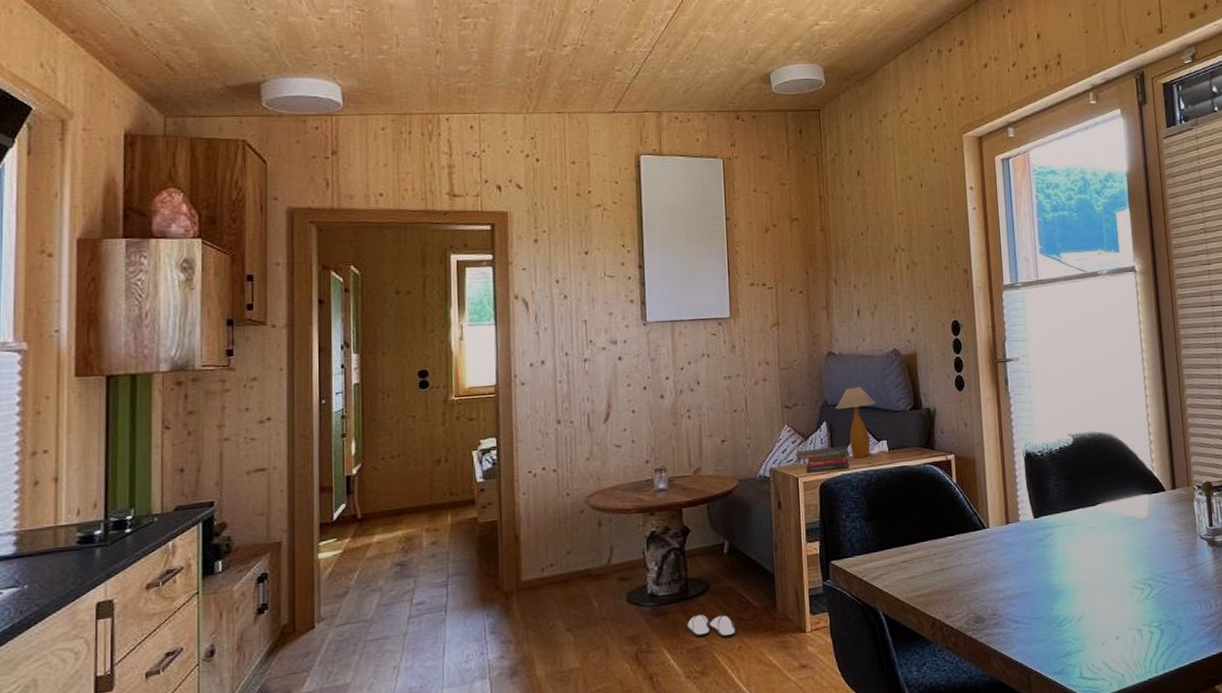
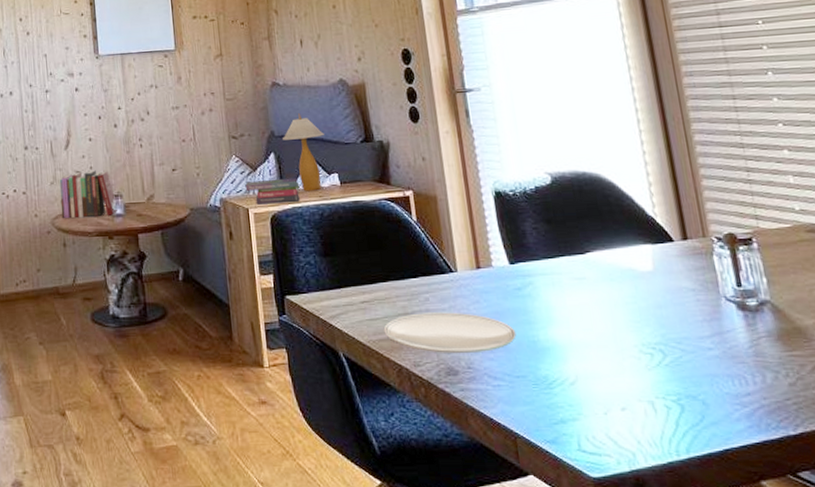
books: none [596,444,661,497] -> present [59,170,117,219]
slippers: present [686,613,736,638] -> none [146,339,195,365]
plate: none [921,565,1036,604] -> present [383,312,517,354]

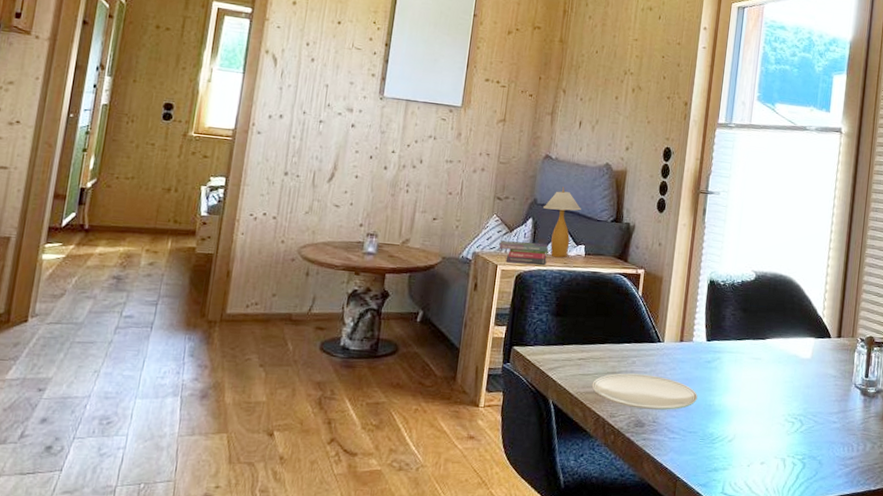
books: present [59,170,117,219] -> none [310,206,370,254]

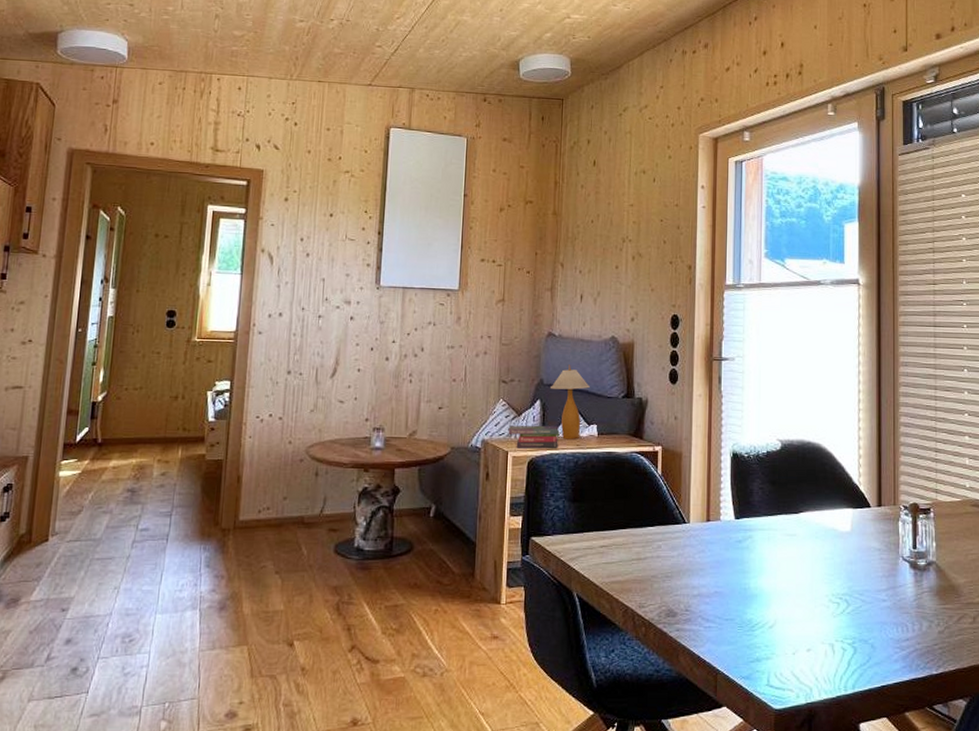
plate: present [591,373,698,411] -> none [617,559,731,598]

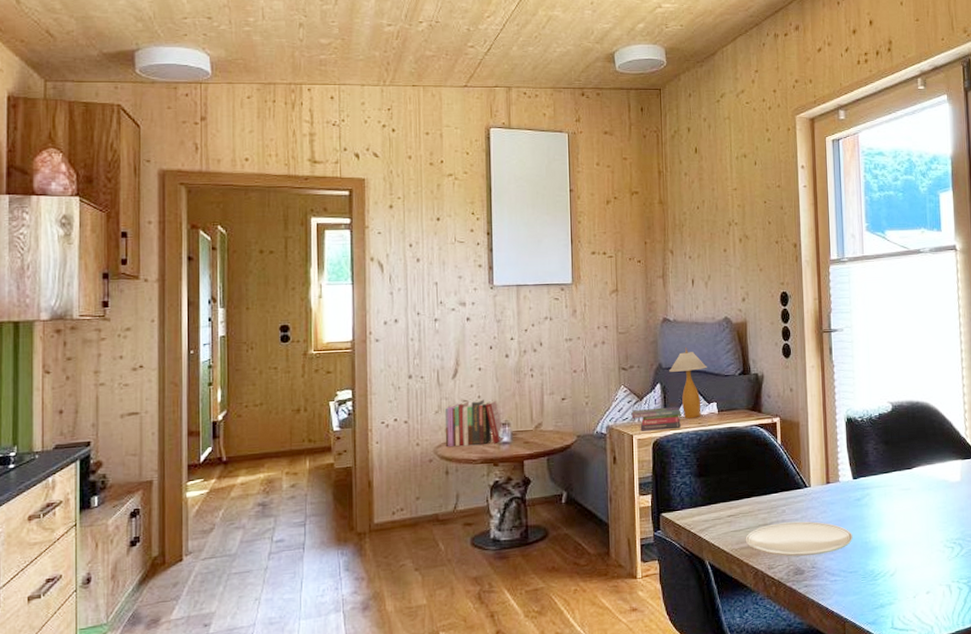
books: none [317,401,377,449] -> present [444,399,504,448]
plate: none [617,559,731,598] -> present [745,521,853,557]

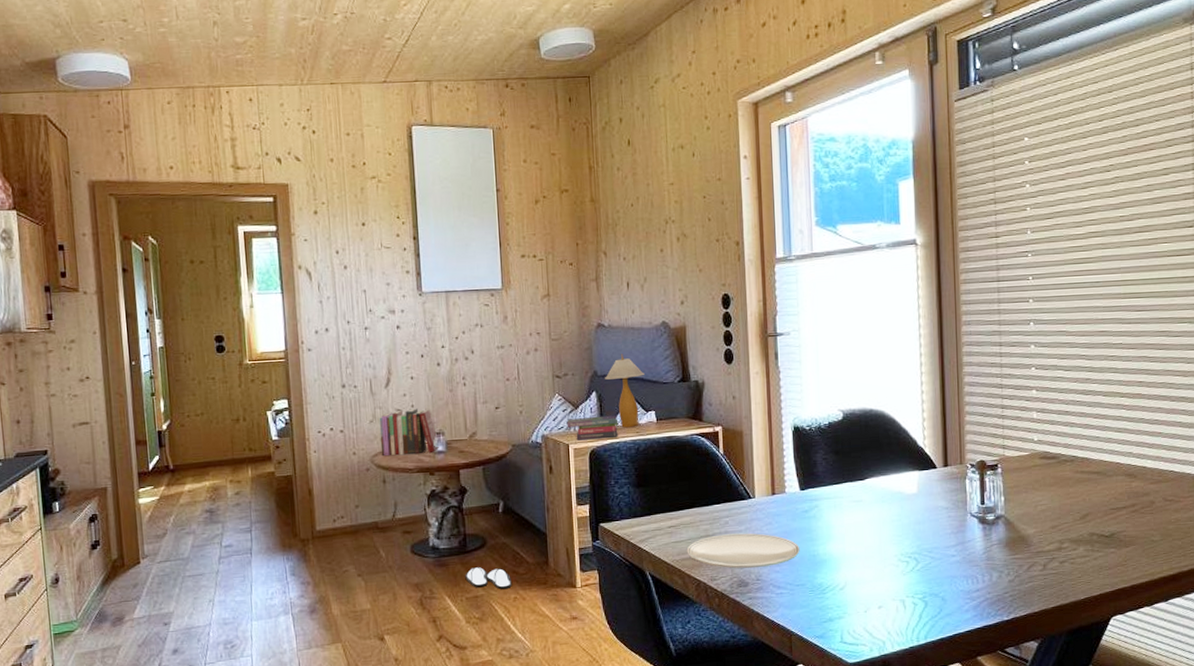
slippers: none [525,558,572,581] -> present [465,566,512,589]

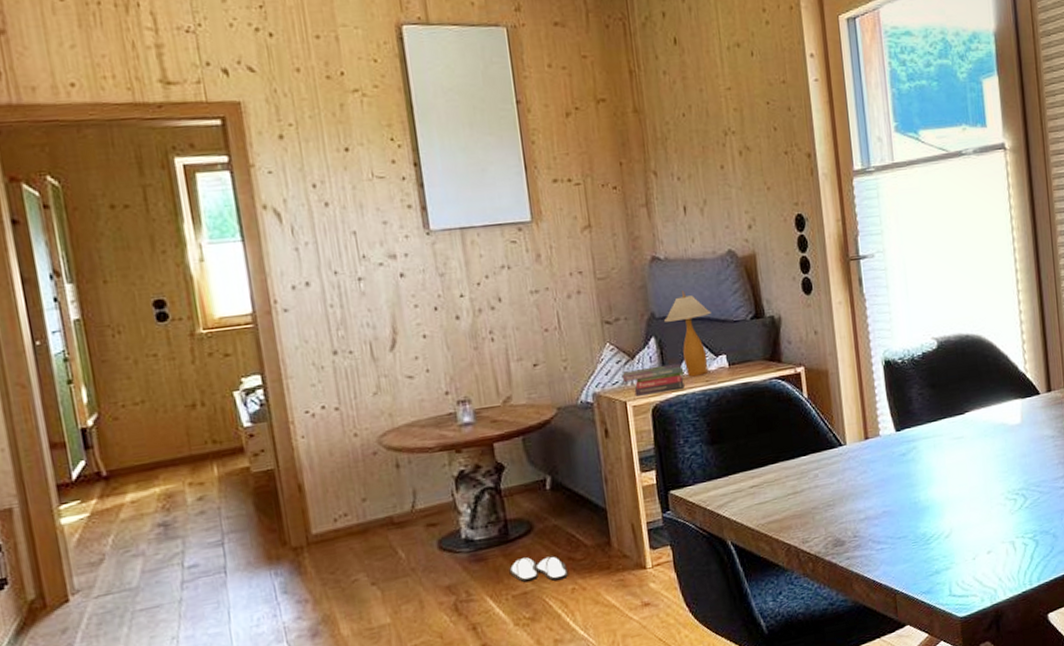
books: present [379,408,439,457] -> none [385,373,466,436]
plate: present [686,533,800,569] -> none [772,484,900,528]

